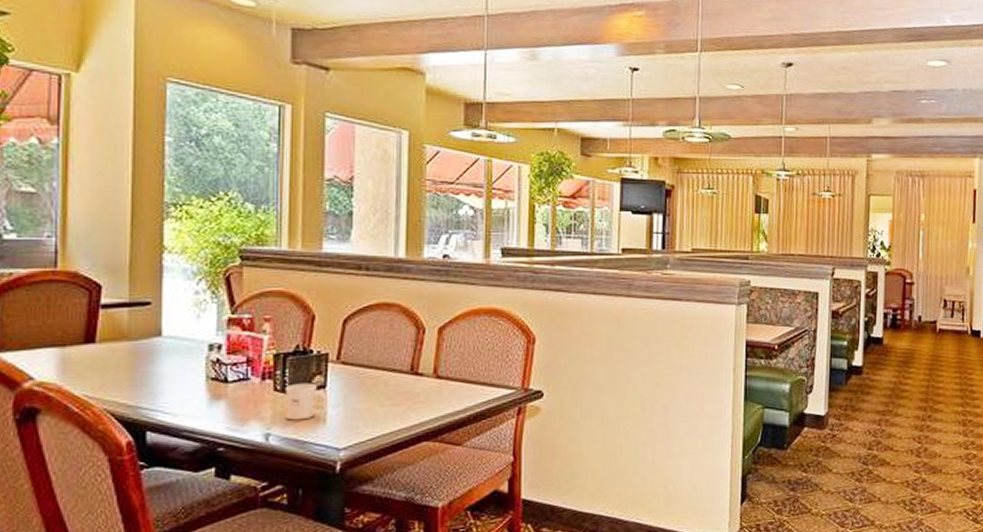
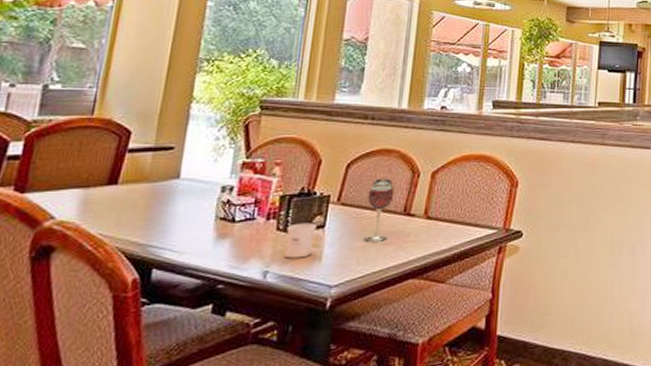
wineglass: none [369,334,399,403] -> present [365,178,395,242]

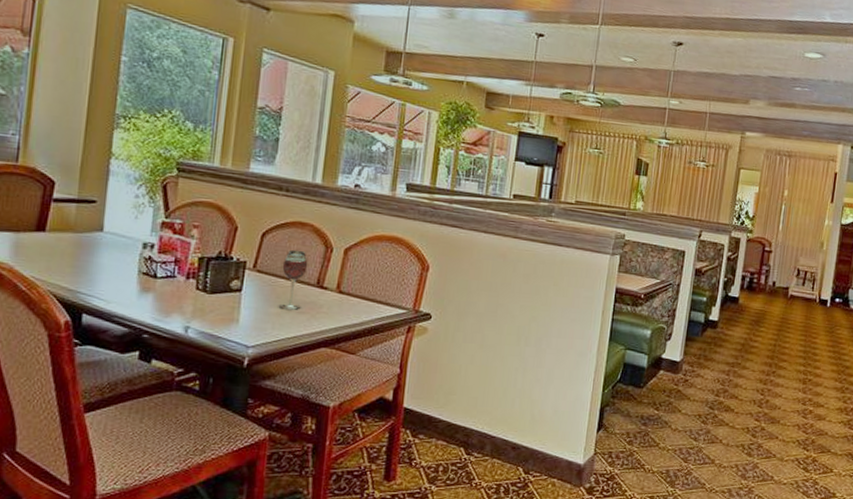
mug: present [283,223,327,259] -> none [203,285,244,318]

